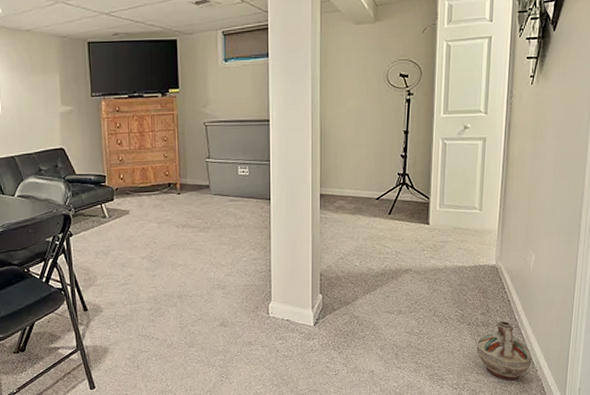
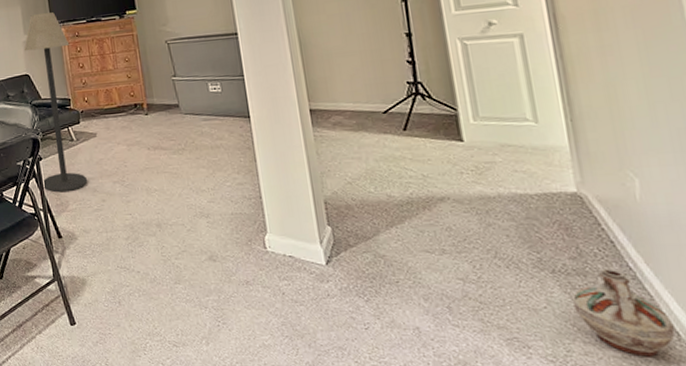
floor lamp: none [61,84,117,268] -> present [24,12,88,193]

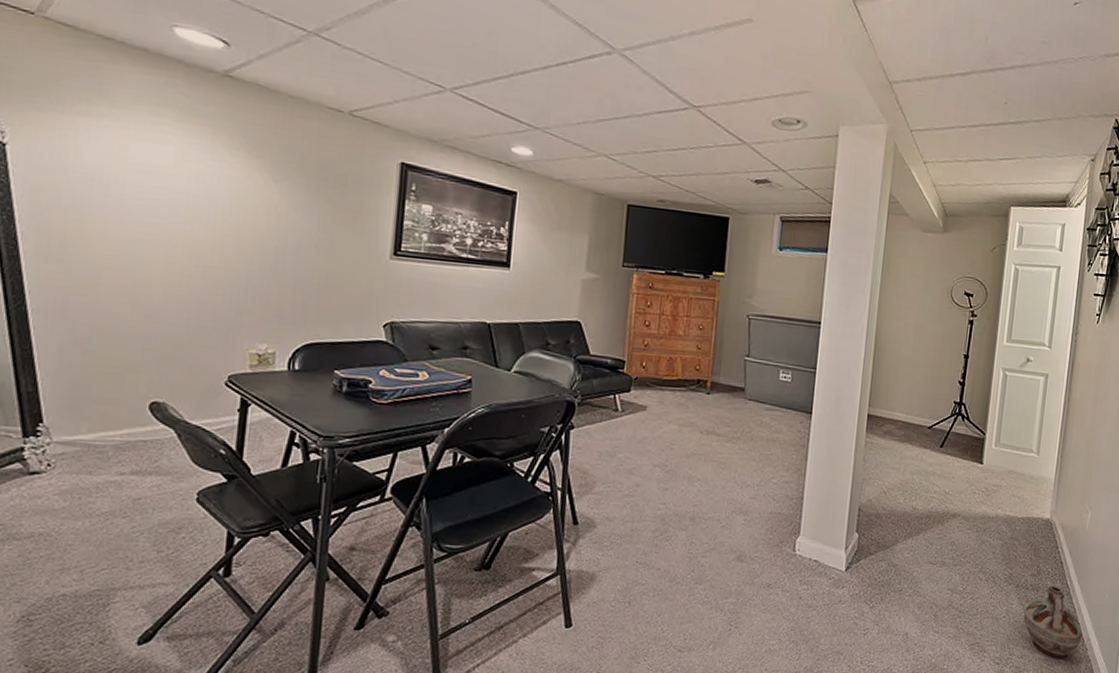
floor lamp: present [24,12,88,193] -> none [567,249,640,471]

